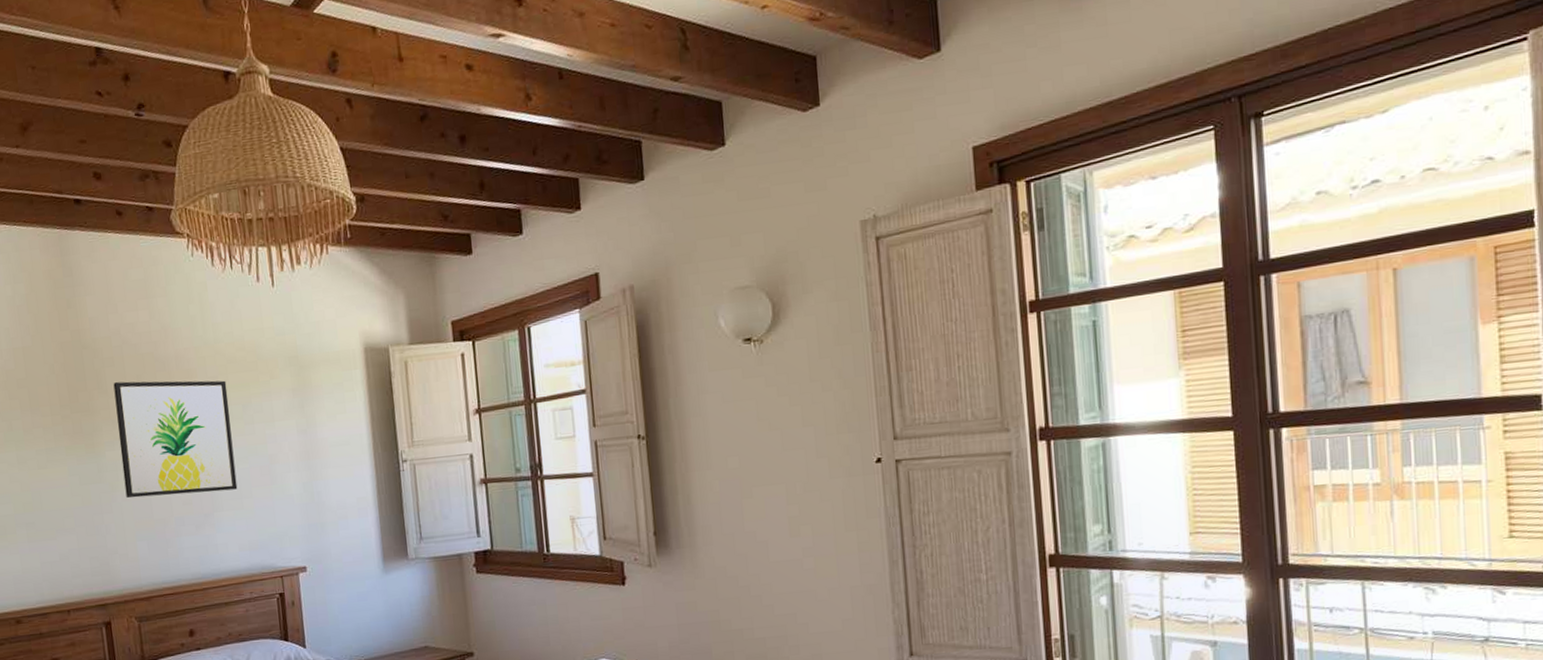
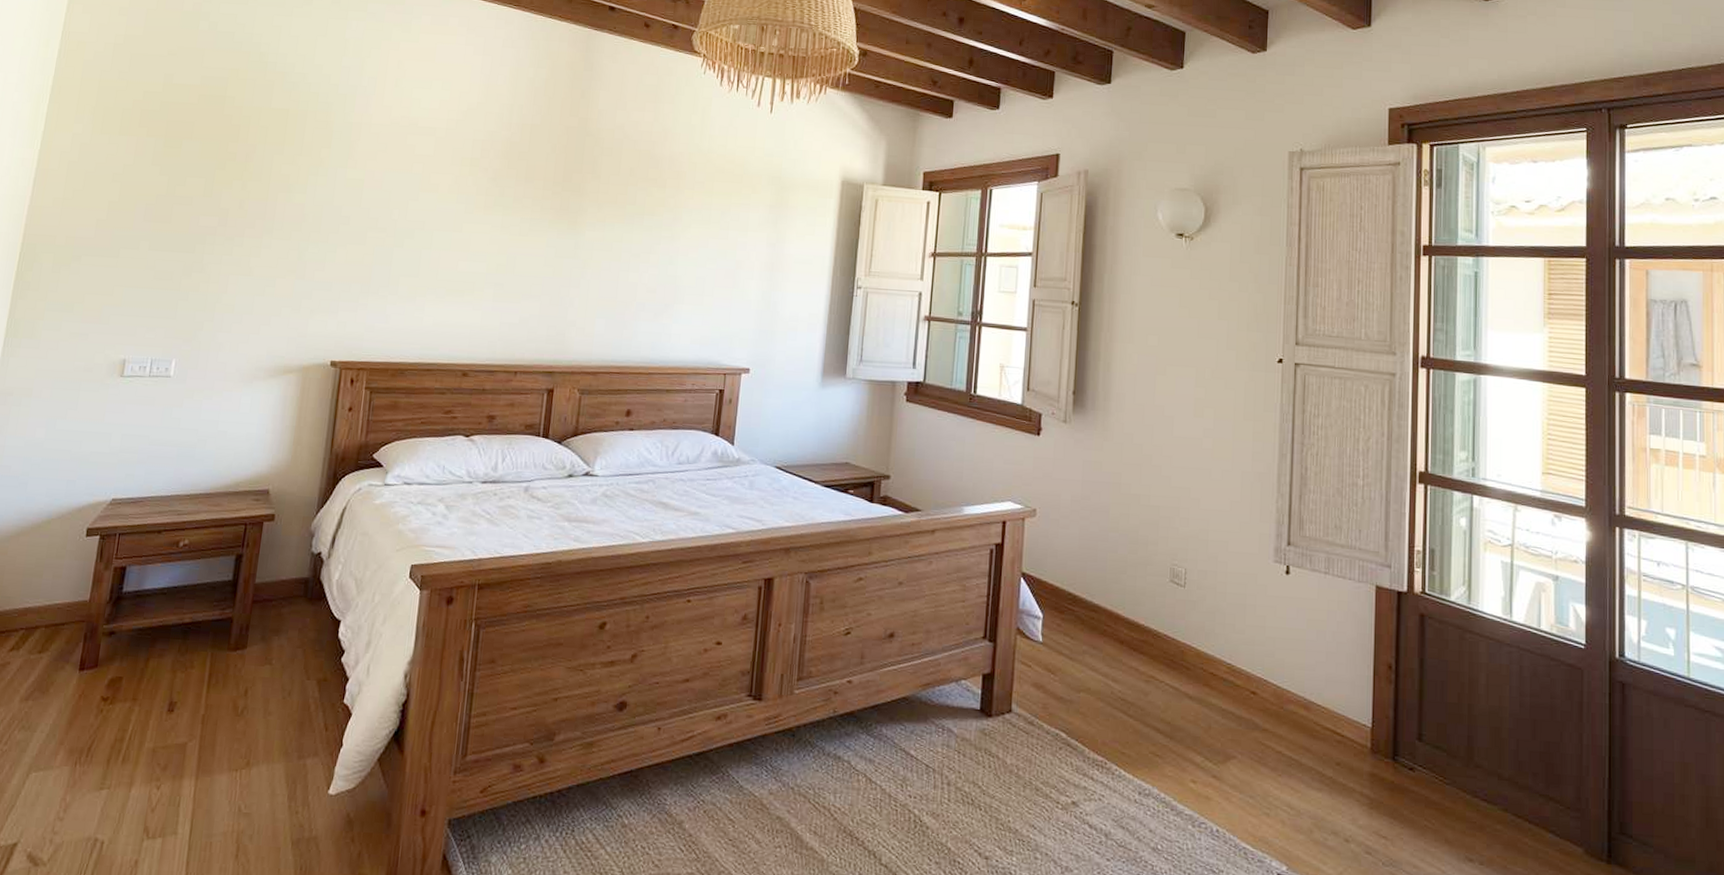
wall art: present [113,380,238,498] -> none [595,171,711,287]

